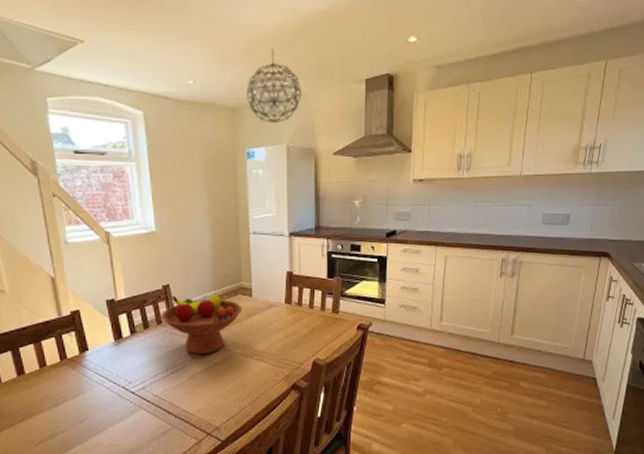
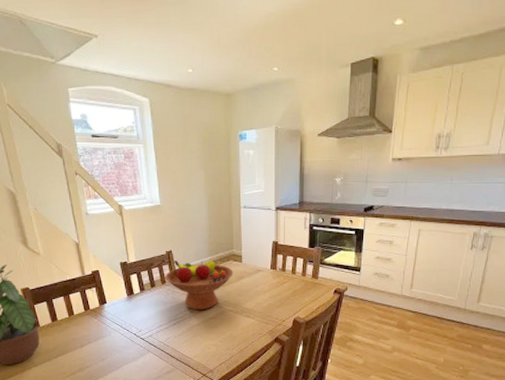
pendant light: present [247,48,301,124] -> none [240,36,290,108]

